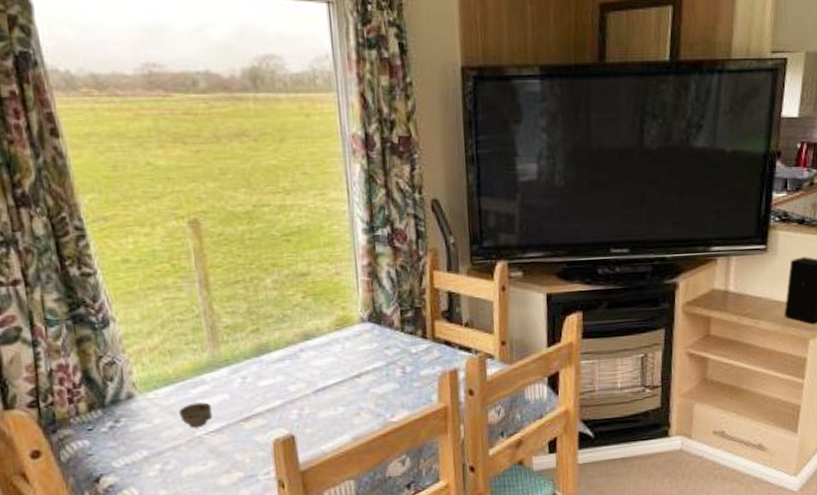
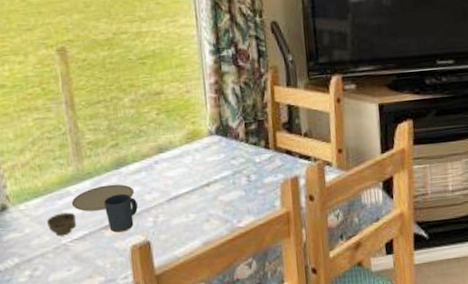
plate: none [206,372,277,402] -> present [71,184,134,212]
mug: none [243,383,281,426] -> present [104,193,138,233]

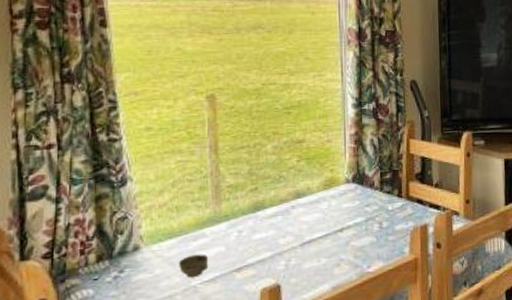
plate: present [71,184,134,212] -> none [205,227,268,254]
mug: present [104,193,138,233] -> none [238,236,271,276]

